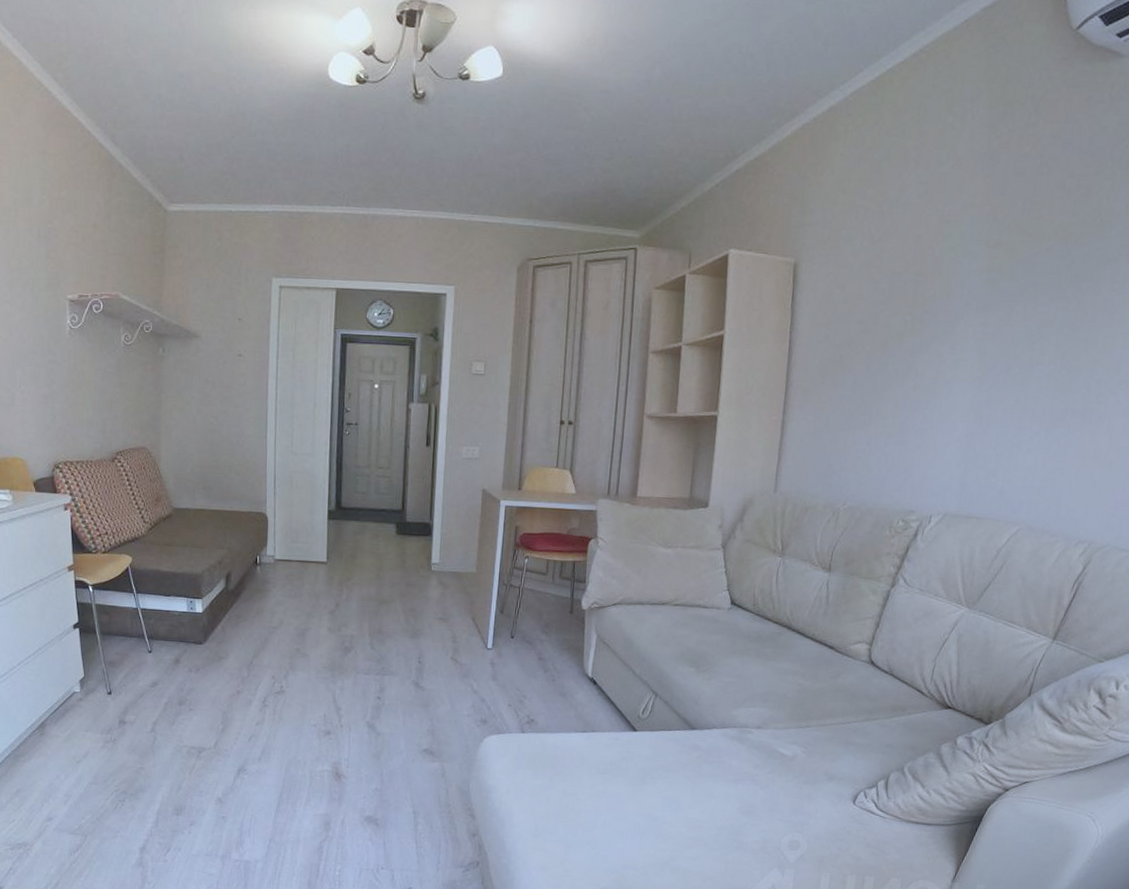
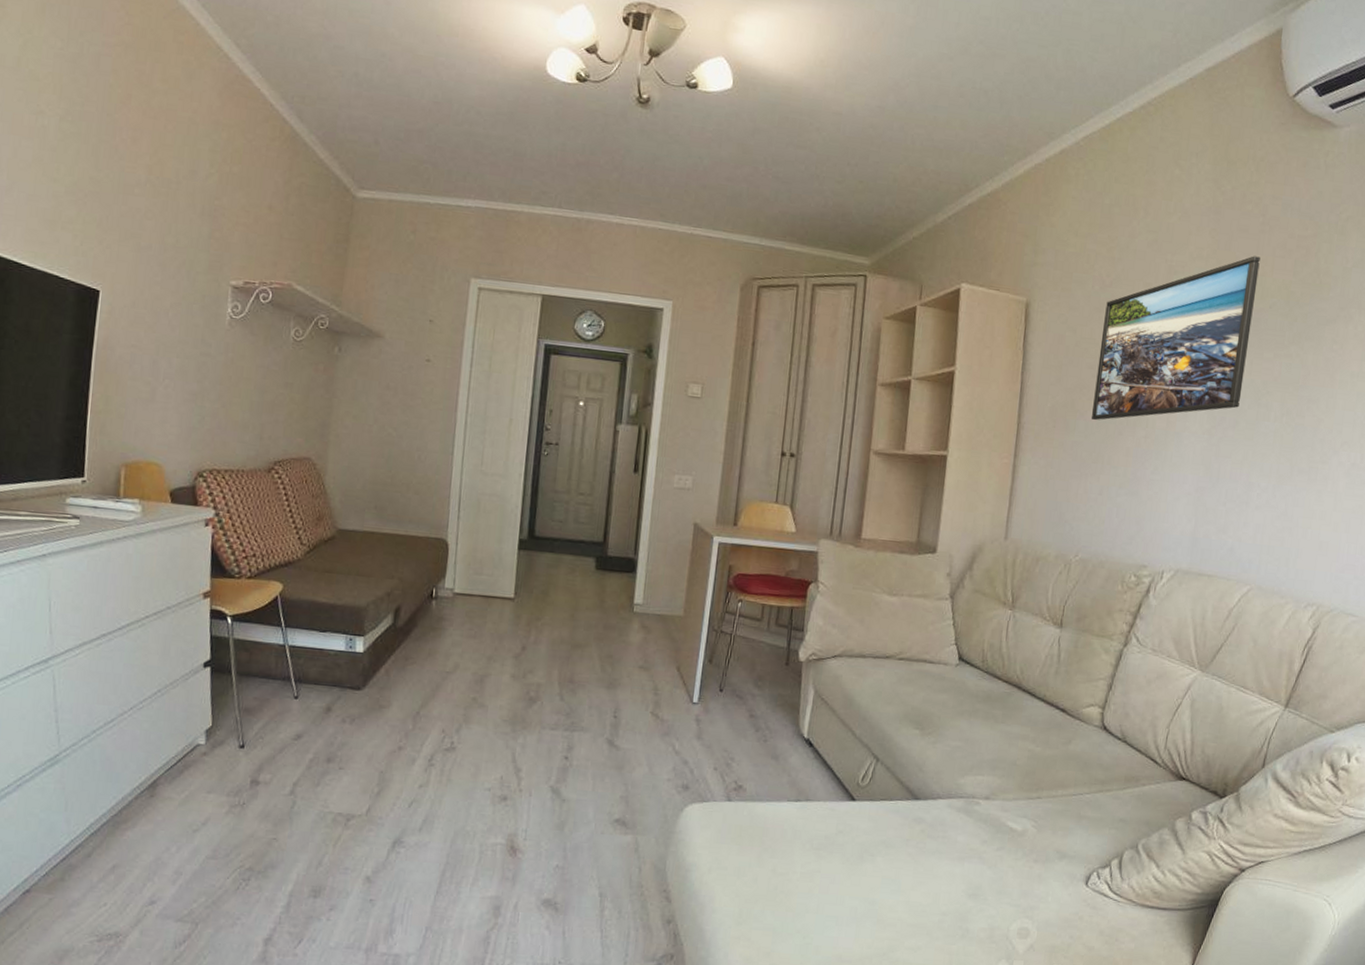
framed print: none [860,199,1038,375] -> present [1092,256,1261,421]

